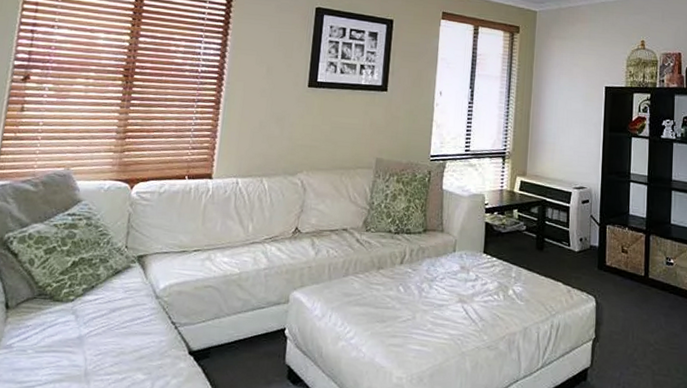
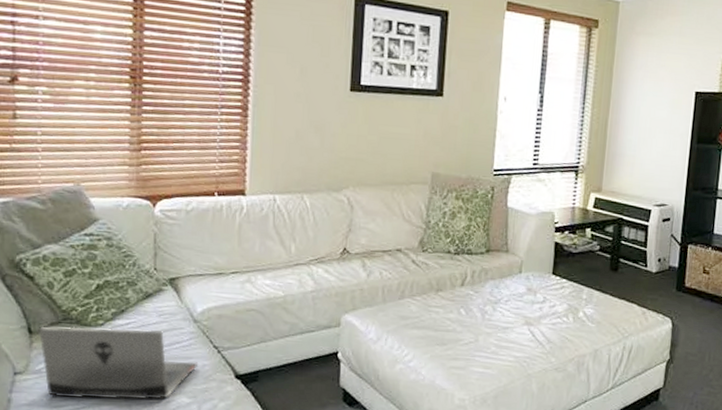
laptop computer: none [14,302,156,376] -> present [39,326,199,400]

